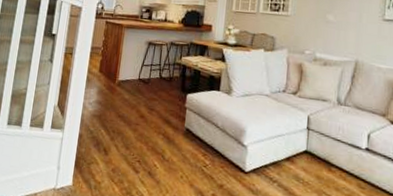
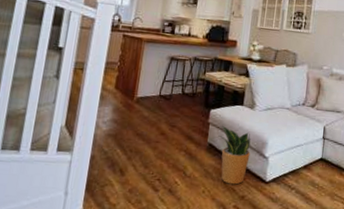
potted plant: none [195,110,228,173] -> present [218,125,251,185]

